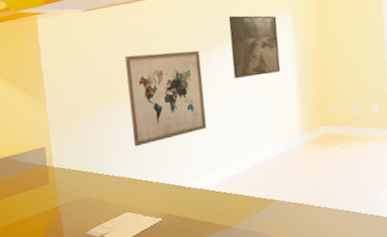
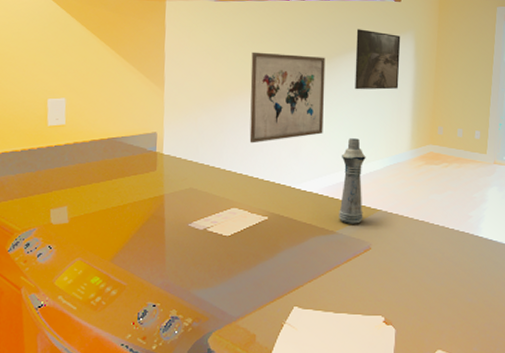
bottle: none [229,129,260,218] -> present [339,138,366,224]

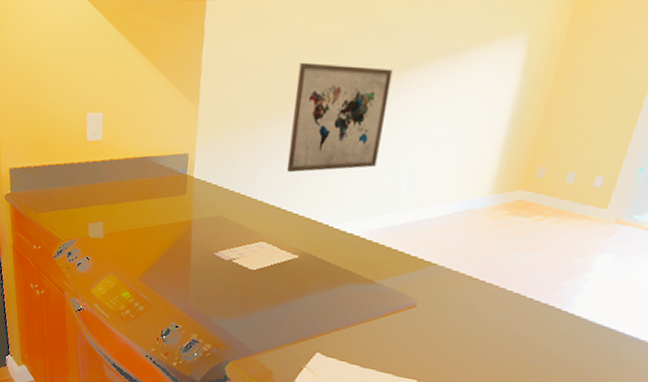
bottle: present [339,138,366,224] -> none [381,174,428,277]
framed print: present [355,29,401,90] -> none [427,30,507,114]

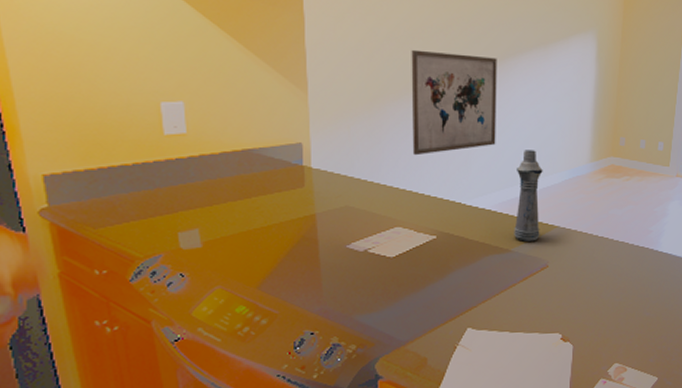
bottle: none [381,174,428,277] -> present [514,150,543,242]

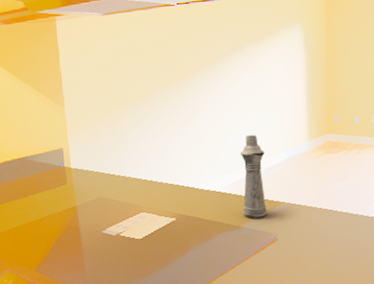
wall art: present [411,49,497,156] -> none [143,58,220,150]

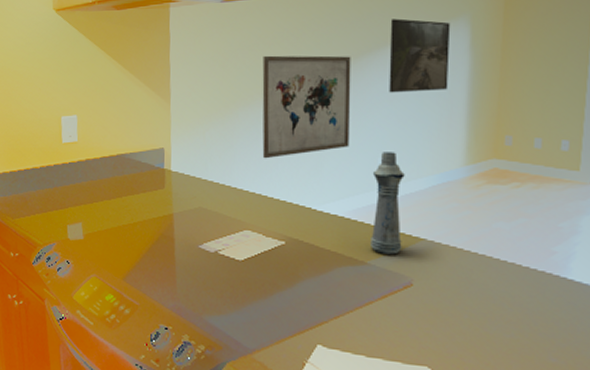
wall art: none [143,58,220,150] -> present [262,55,351,159]
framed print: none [243,25,291,87] -> present [389,18,451,93]

